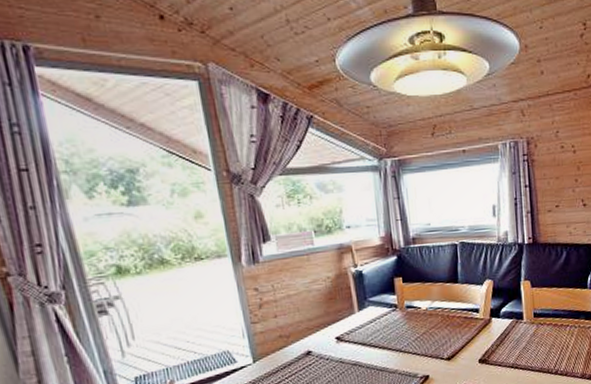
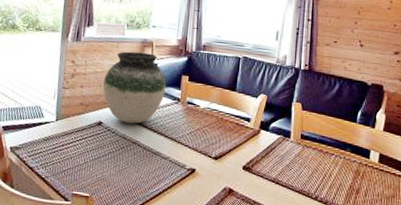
vase: none [301,260,379,346] -> present [103,51,166,124]

